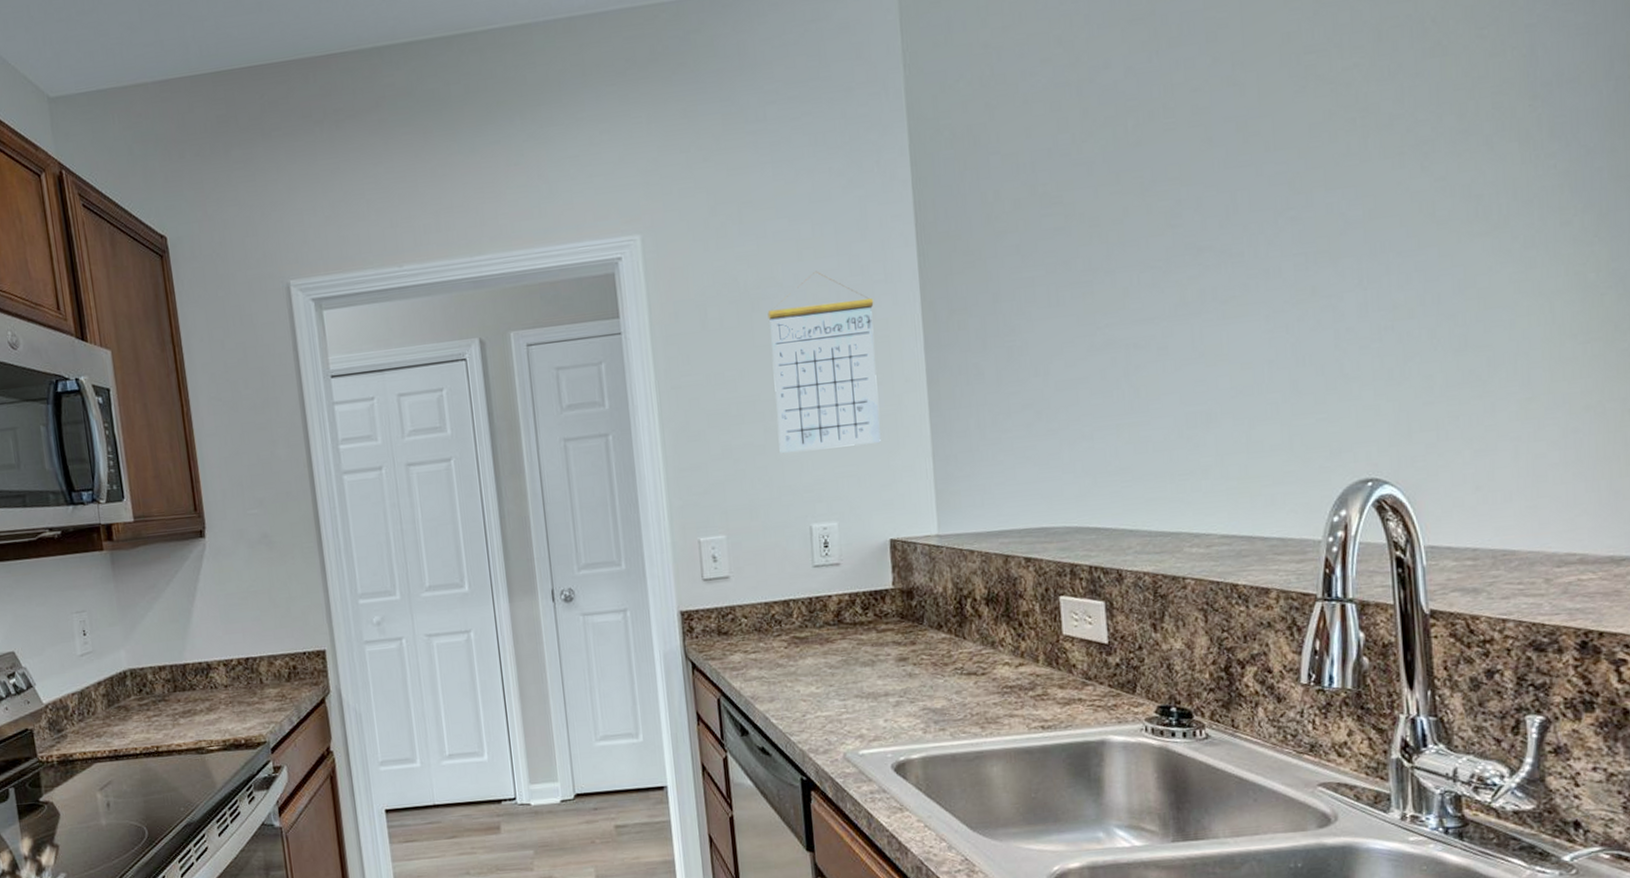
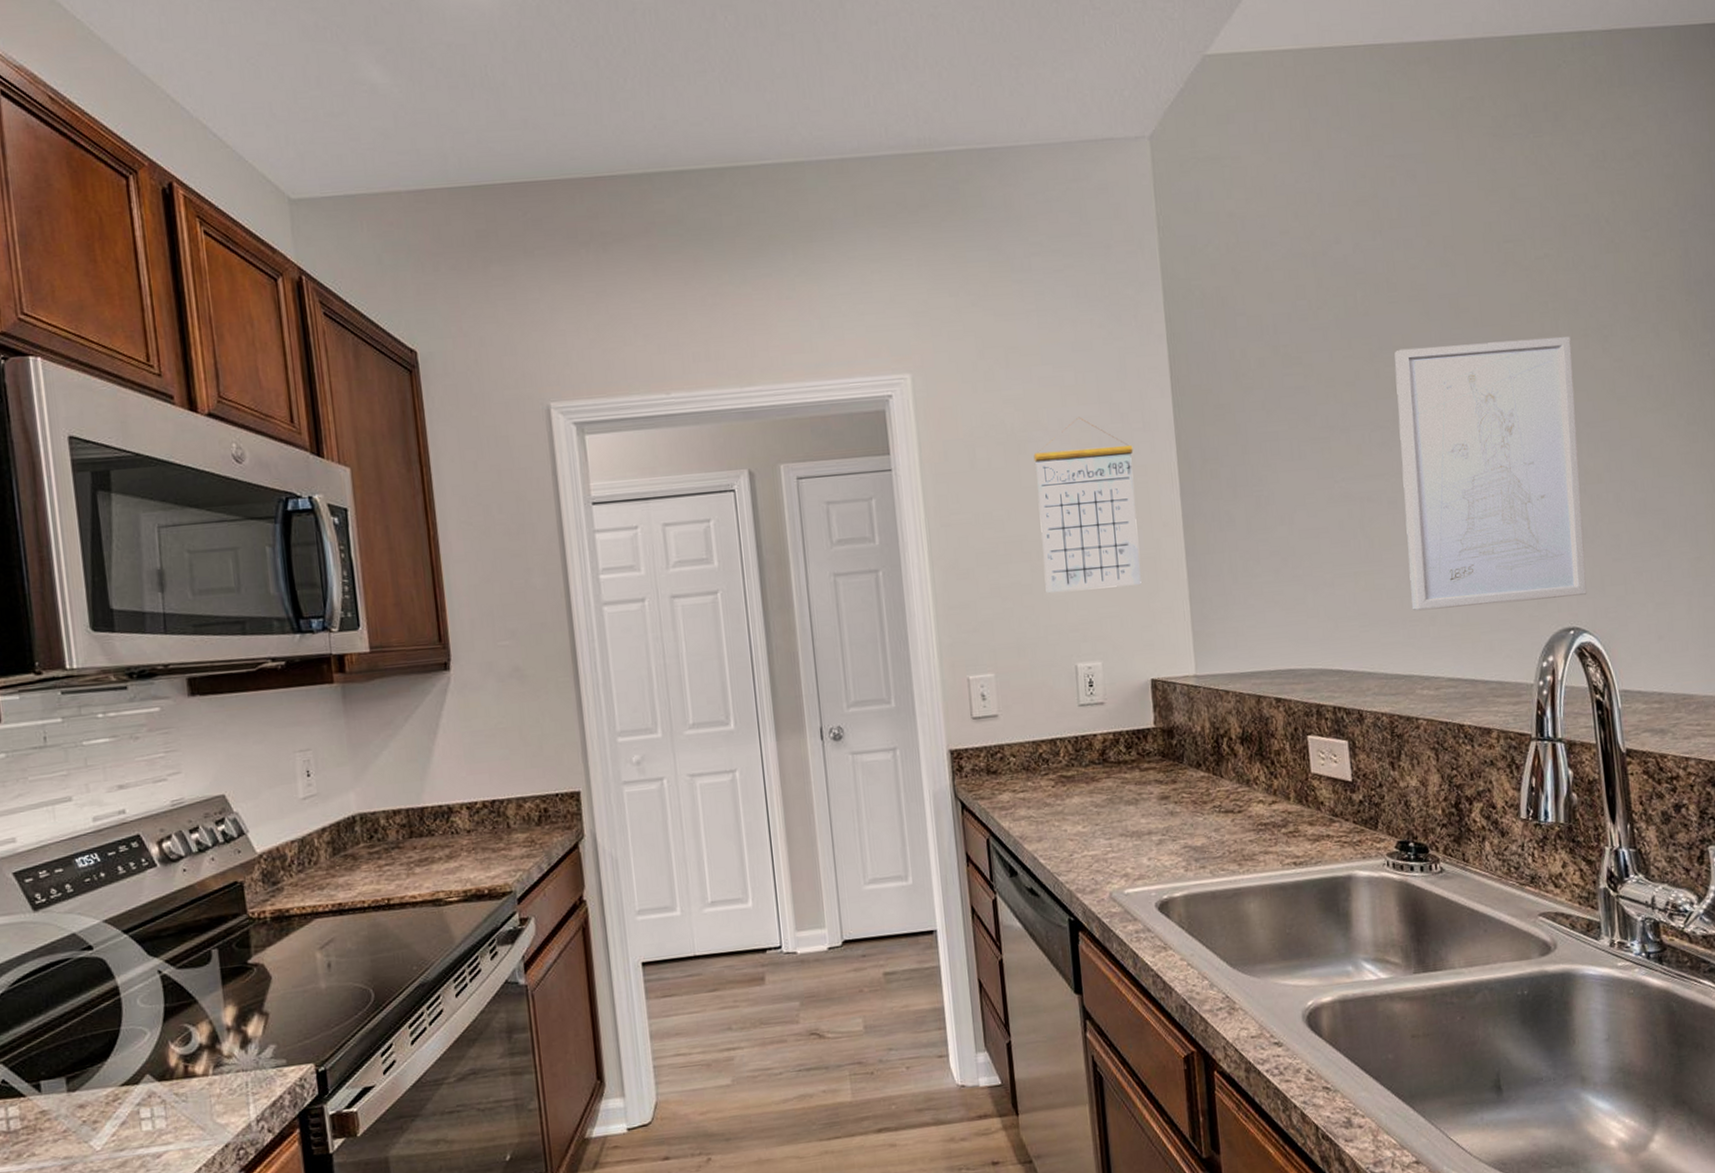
wall art: none [1170,156,1390,464] -> present [1394,337,1587,611]

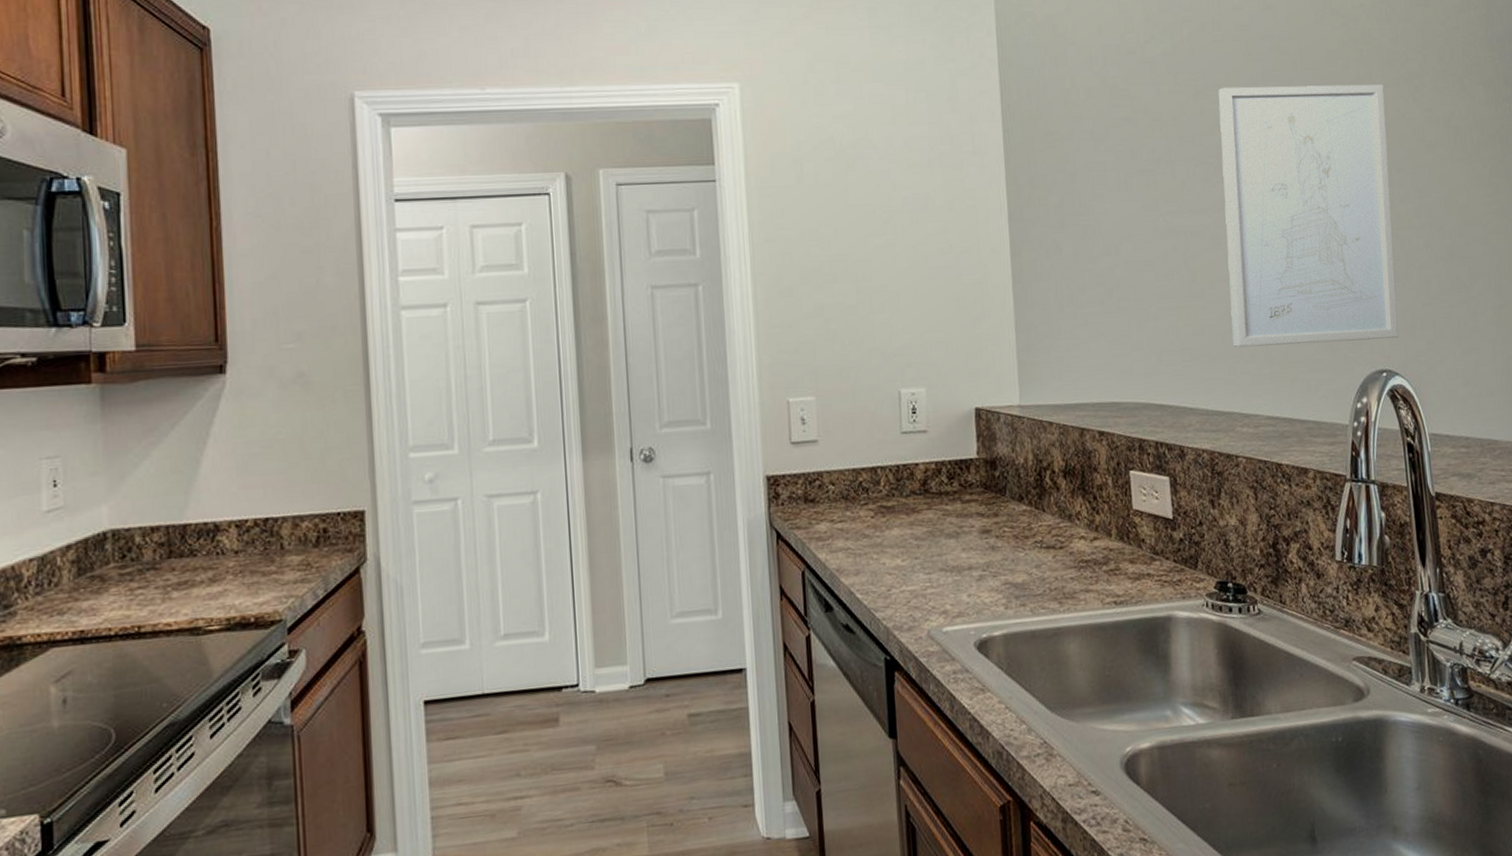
calendar: present [1033,417,1142,593] -> none [862,136,968,315]

